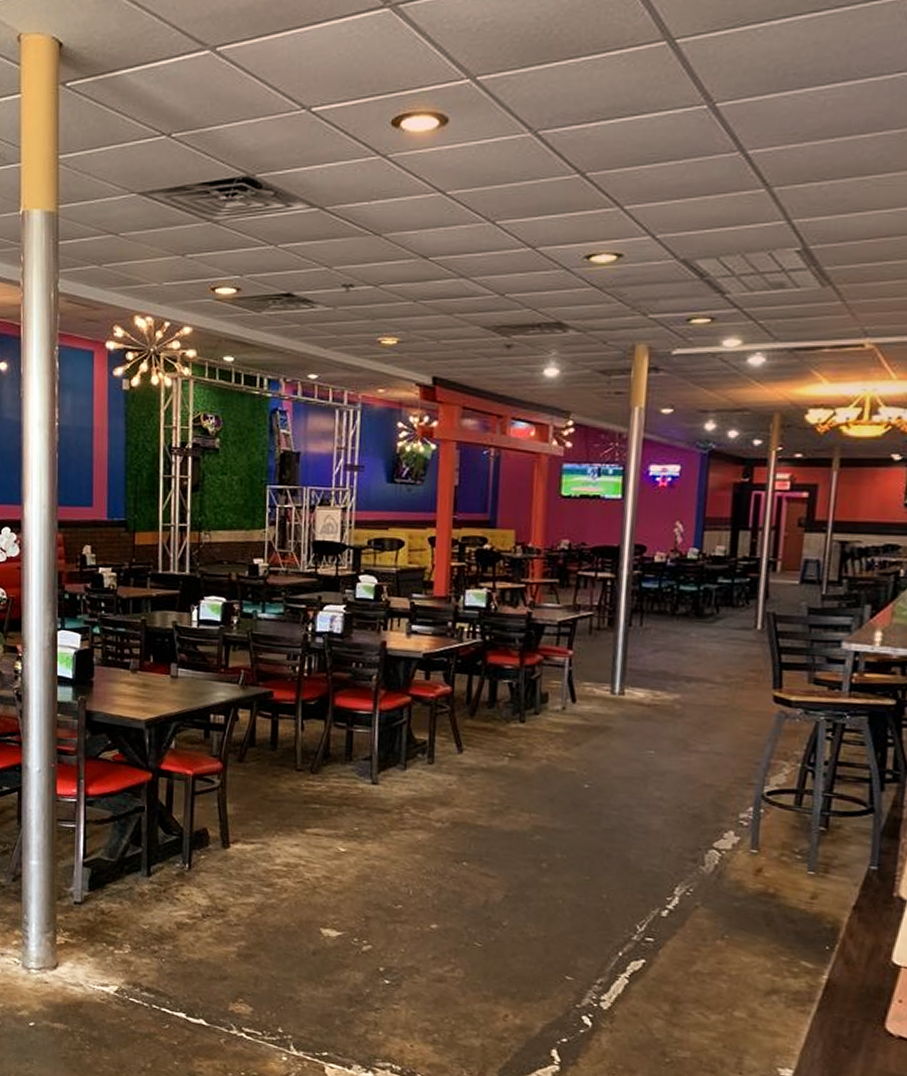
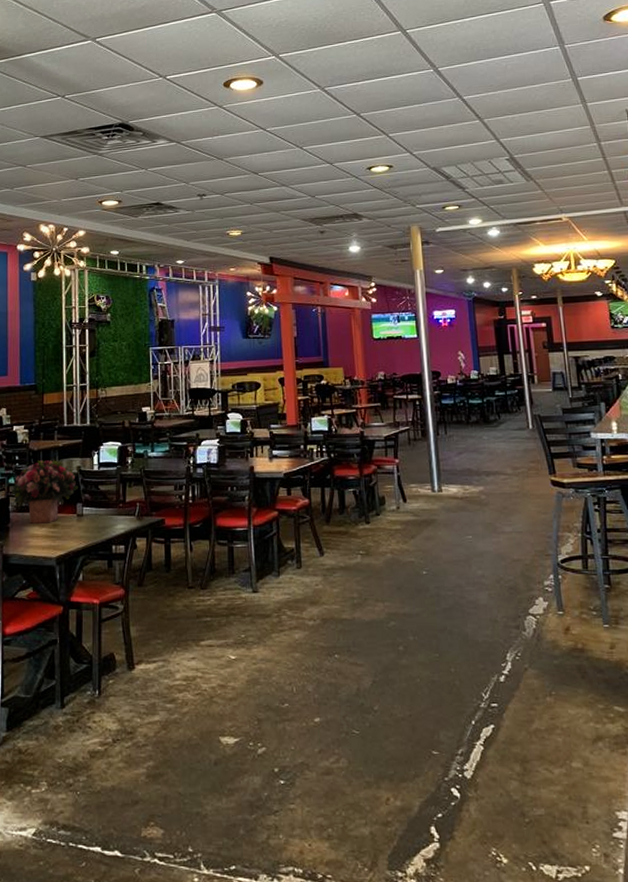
bouquet: none [96,610,173,683] -> present [11,459,78,525]

